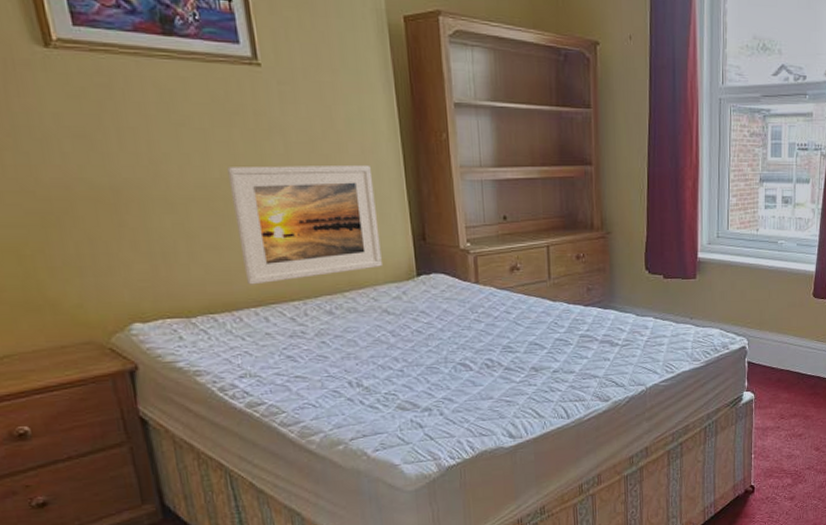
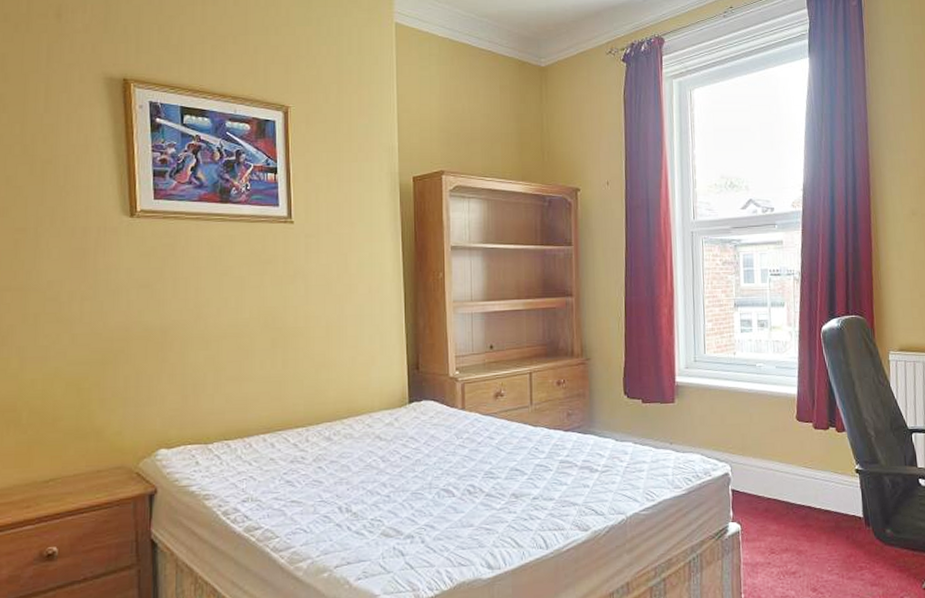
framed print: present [227,164,382,285] -> none [256,302,378,413]

